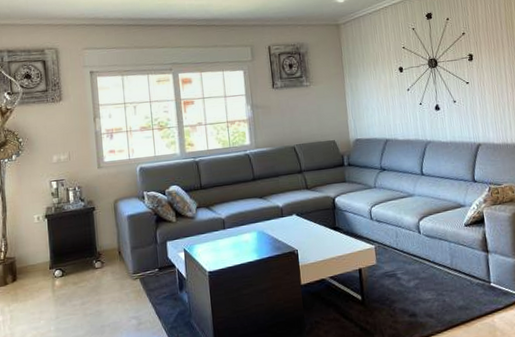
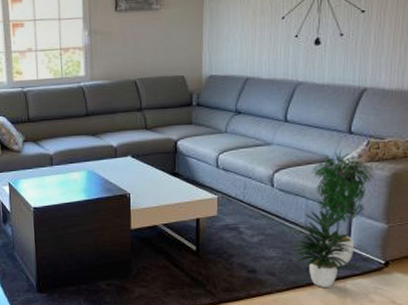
potted plant: none [440,195,500,324] -> present [288,148,376,287]

